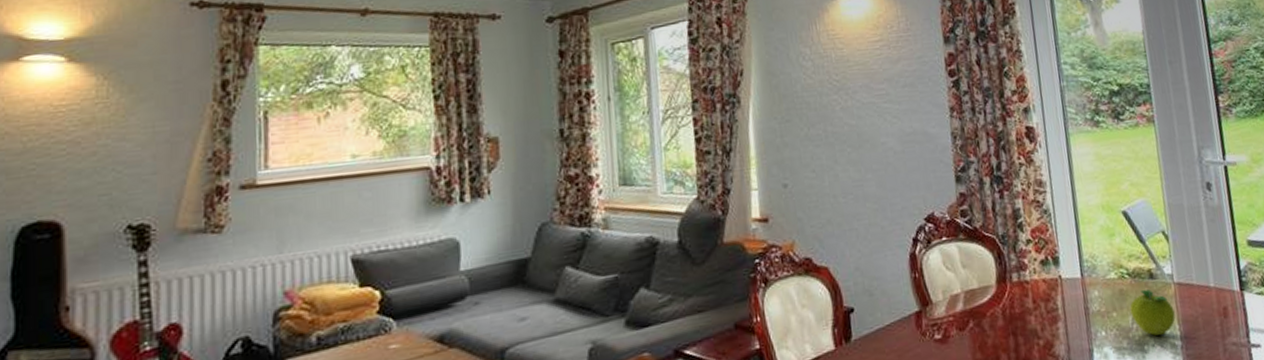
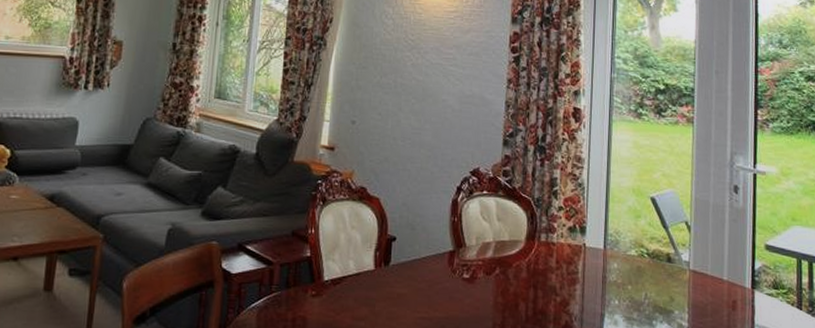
fruit: present [1130,289,1175,336] -> none [645,270,686,314]

